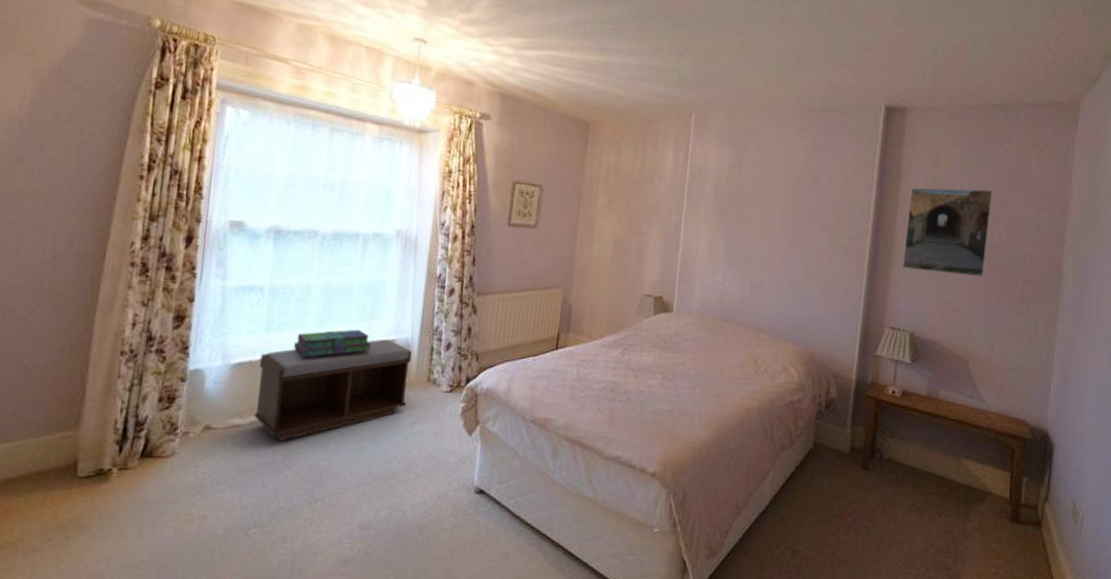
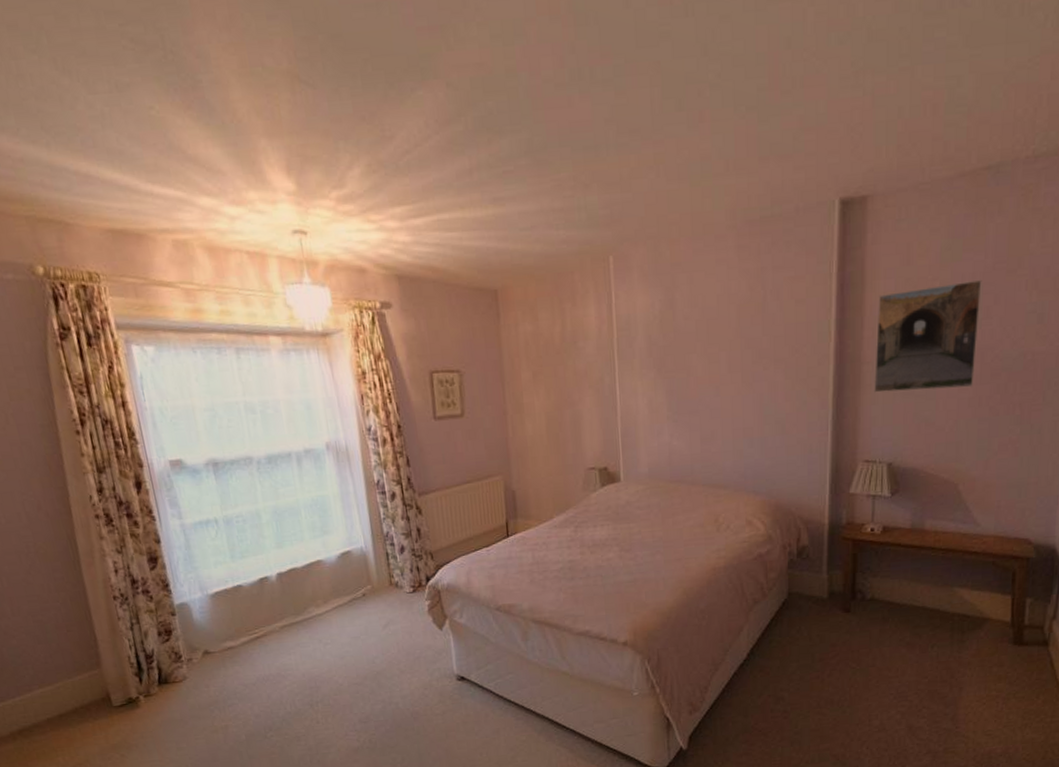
bench: present [254,339,412,441] -> none [233,551,376,656]
stack of books: present [294,329,372,357] -> none [260,546,331,579]

